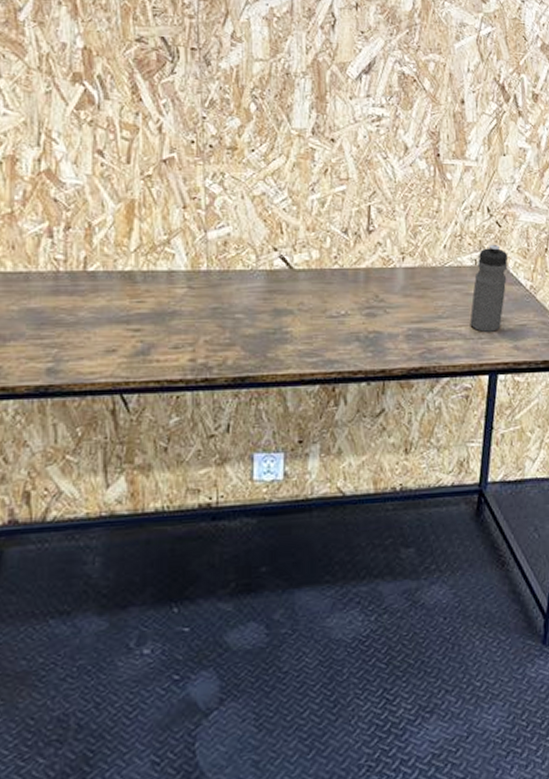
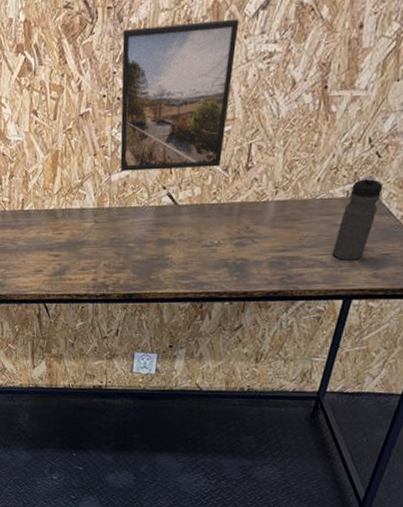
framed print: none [212,73,343,229] -> present [120,18,240,171]

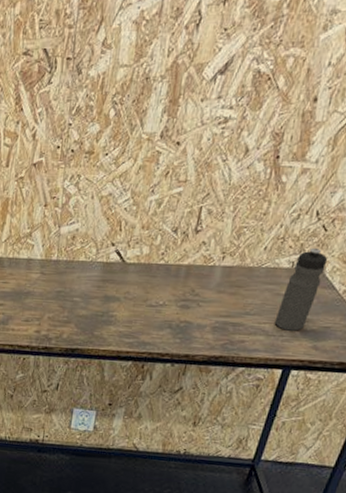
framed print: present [120,18,240,171] -> none [70,81,197,228]

